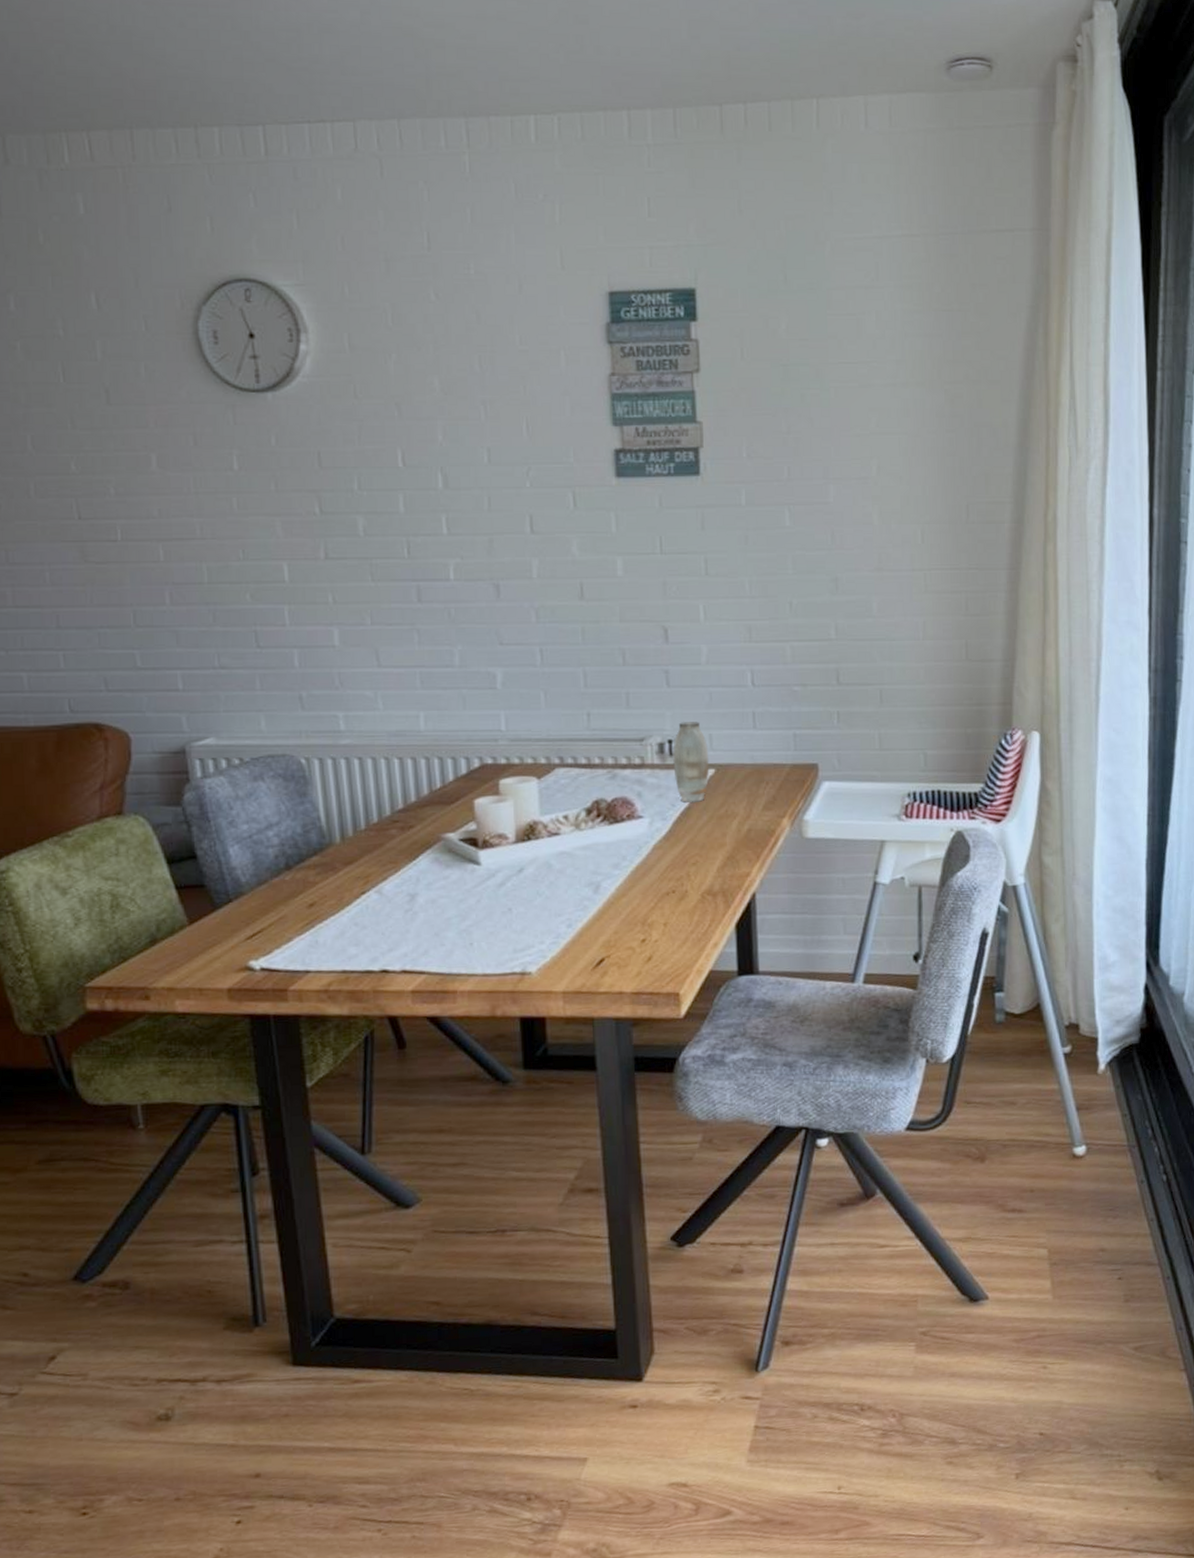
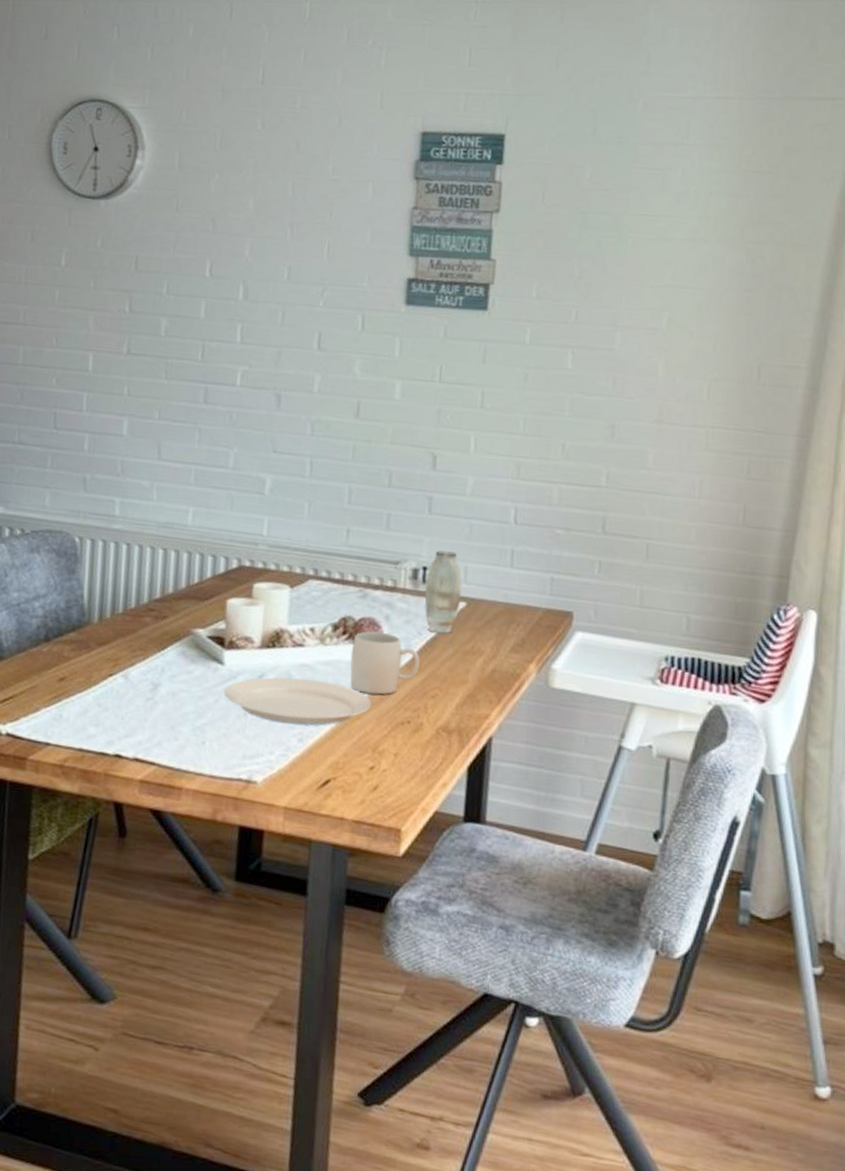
plate: none [484,866,636,912] -> present [223,677,372,725]
mug: none [607,809,677,871] -> present [350,631,420,695]

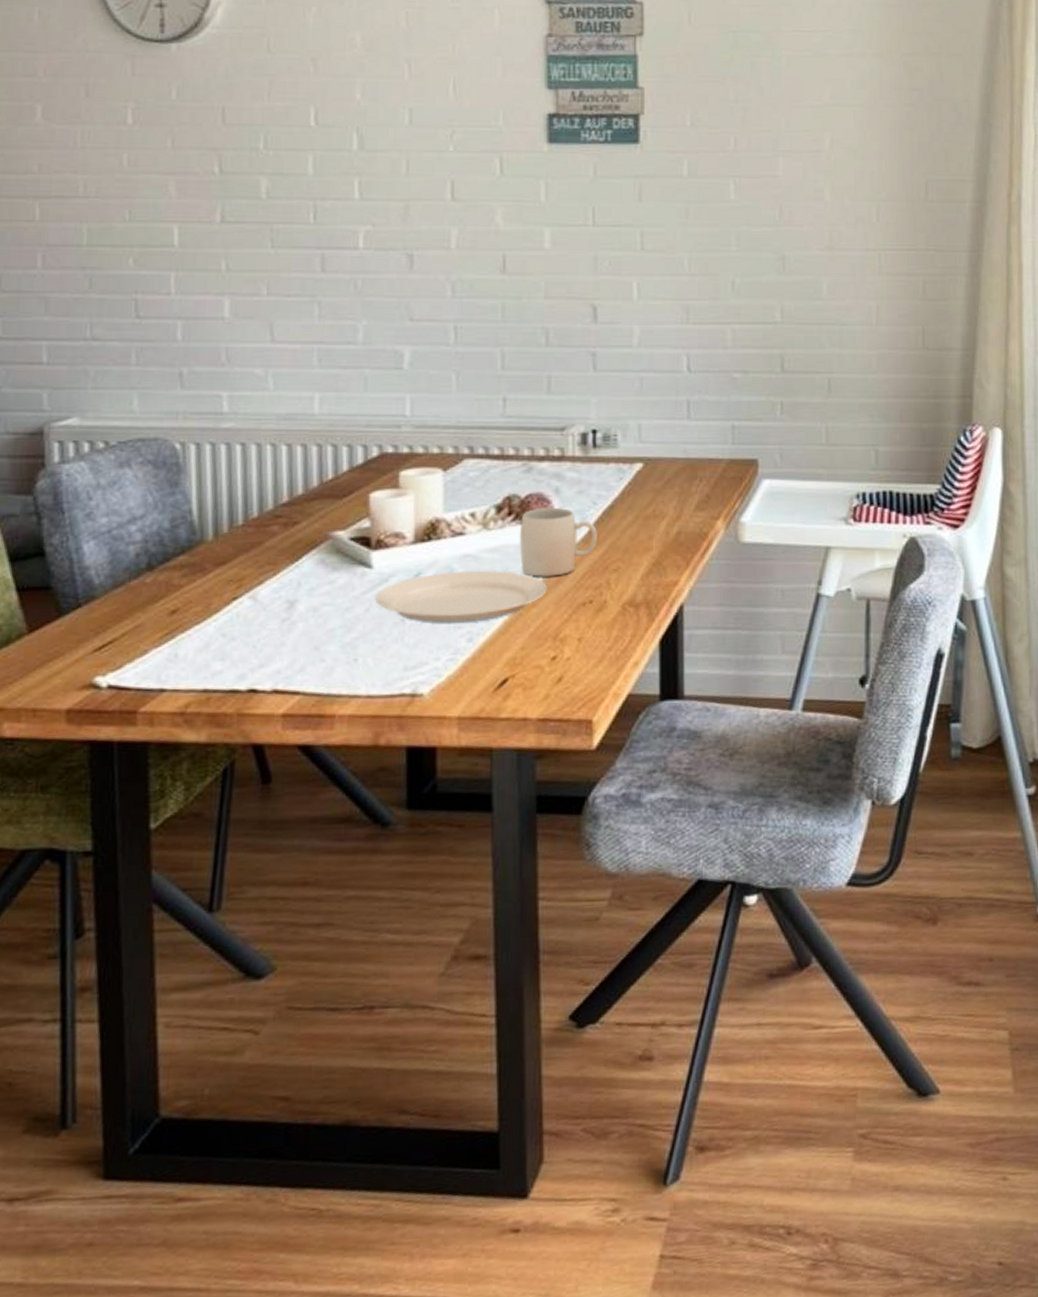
vase: present [424,550,462,634] -> none [595,410,637,500]

